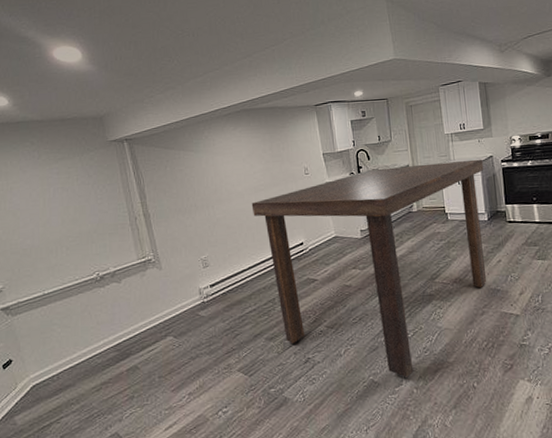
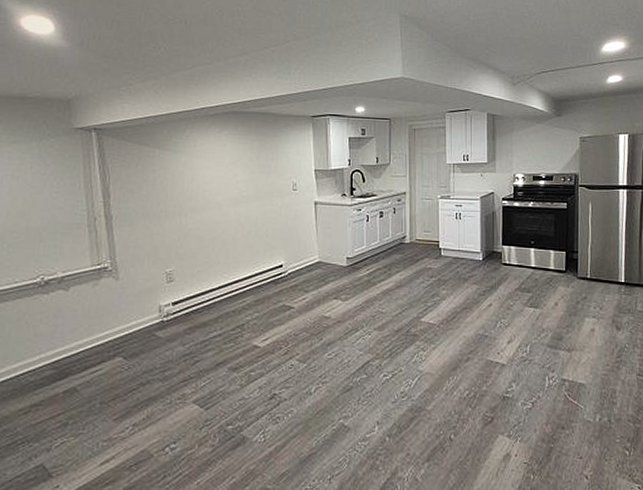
dining table: present [251,159,487,377] -> none [229,192,484,423]

